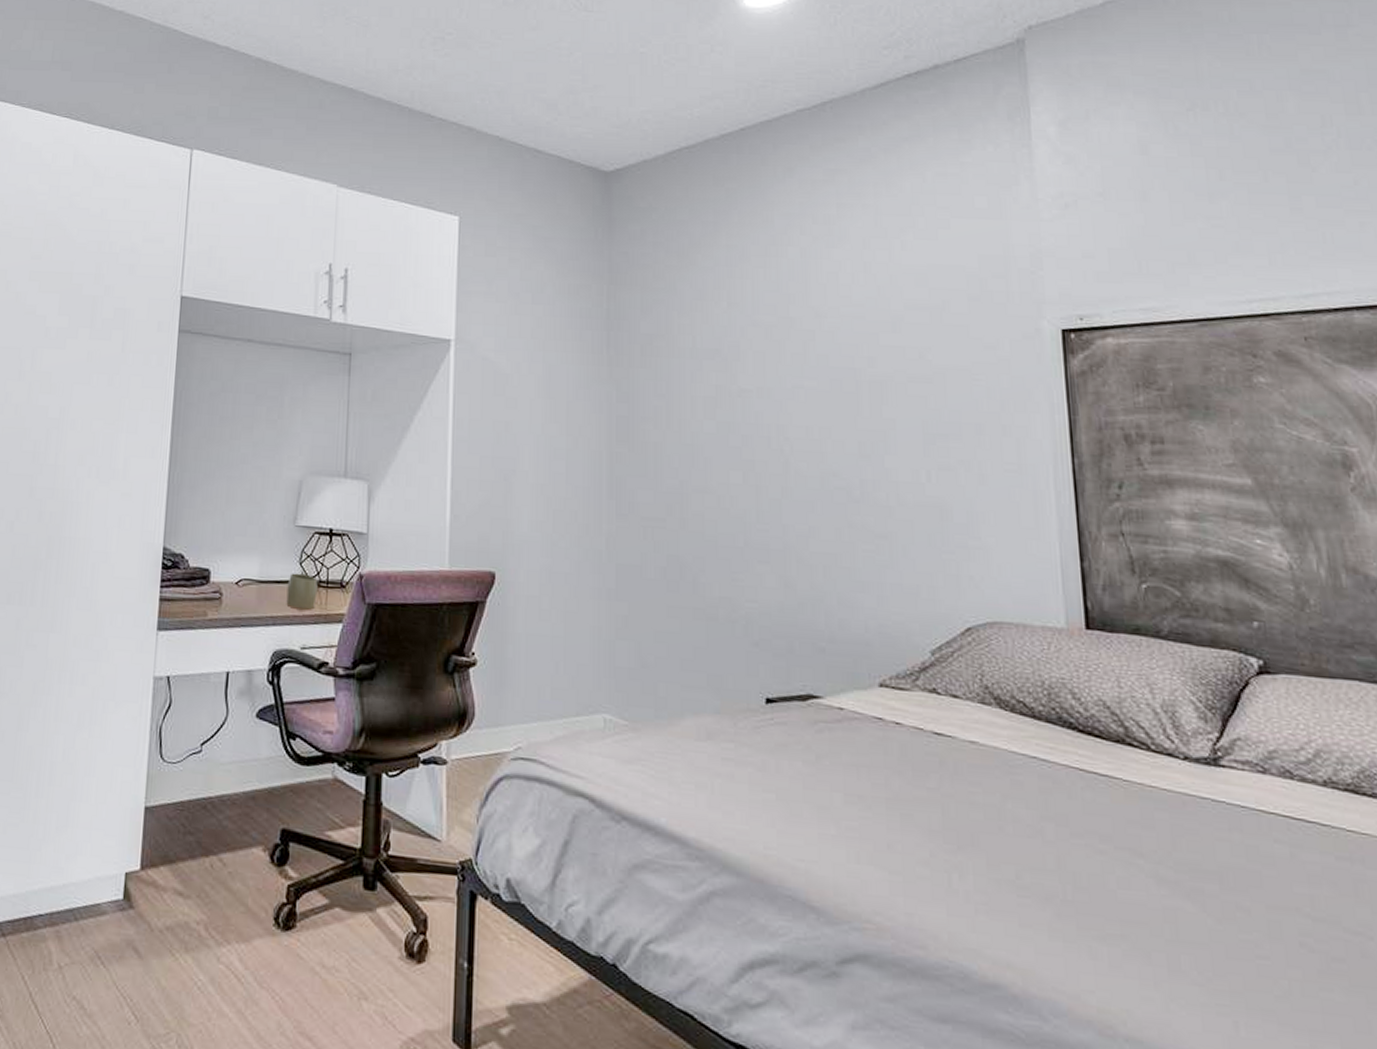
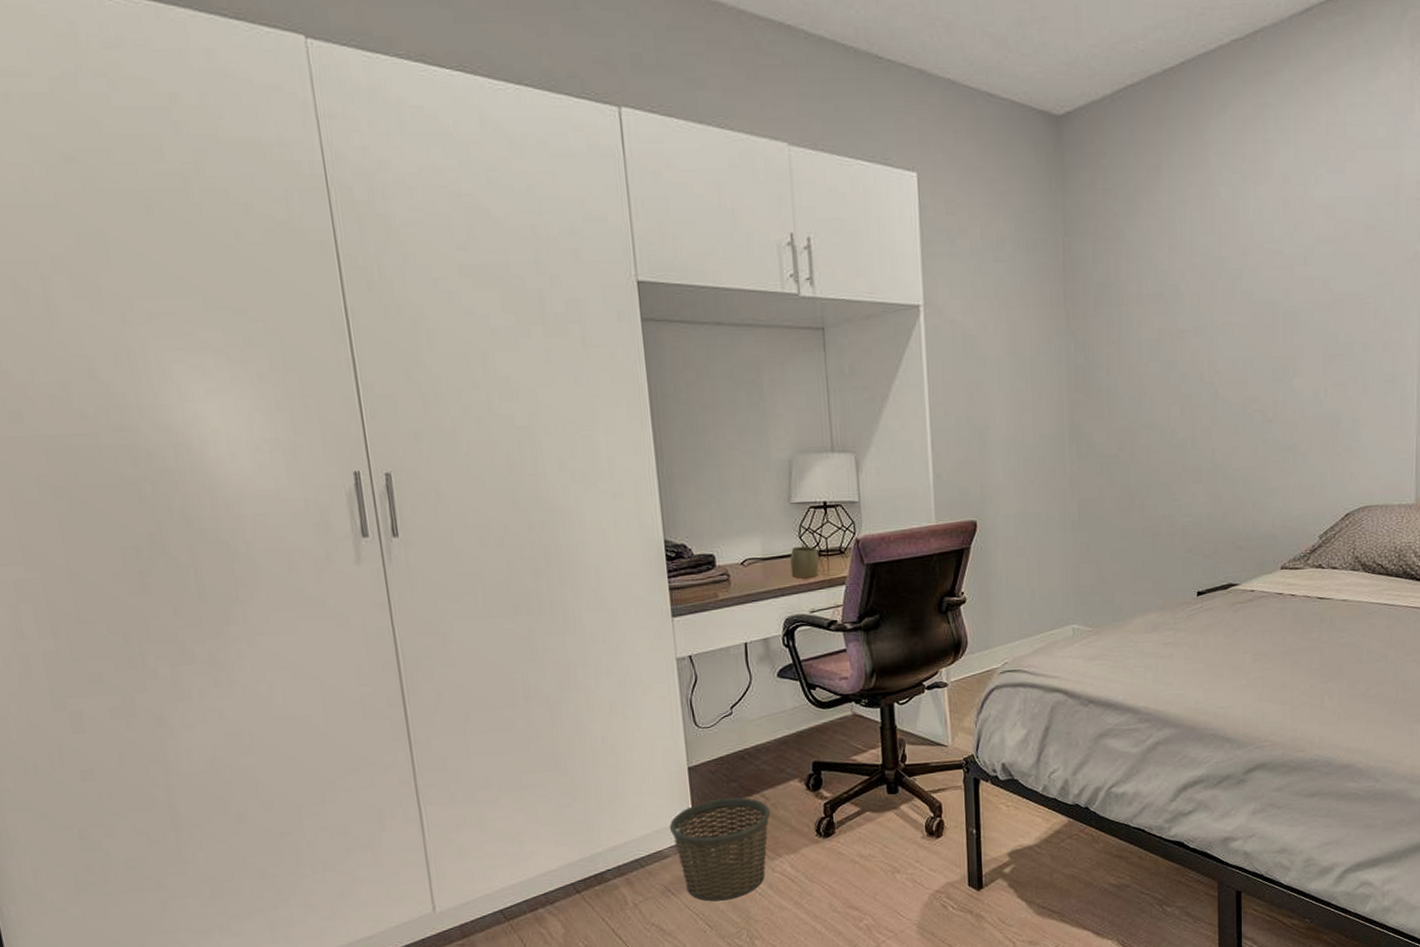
basket: none [112,852,226,987] -> present [669,797,771,902]

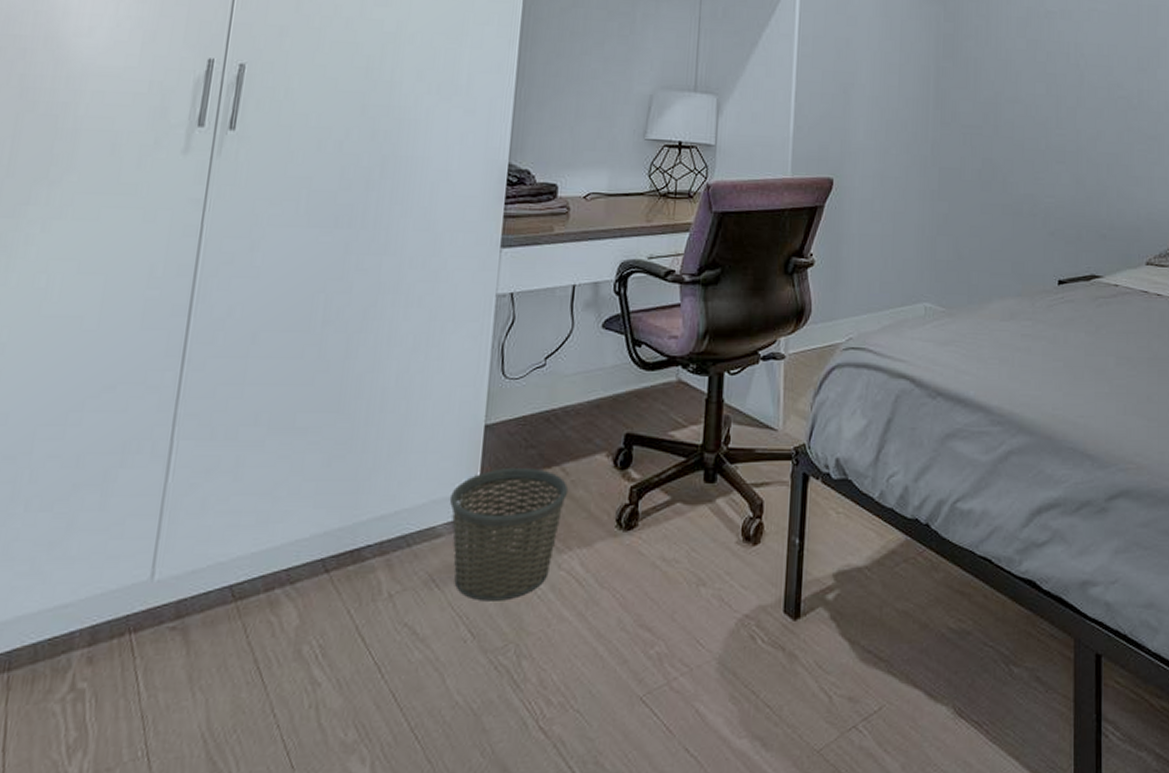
mug: present [790,546,819,580] -> none [634,185,666,222]

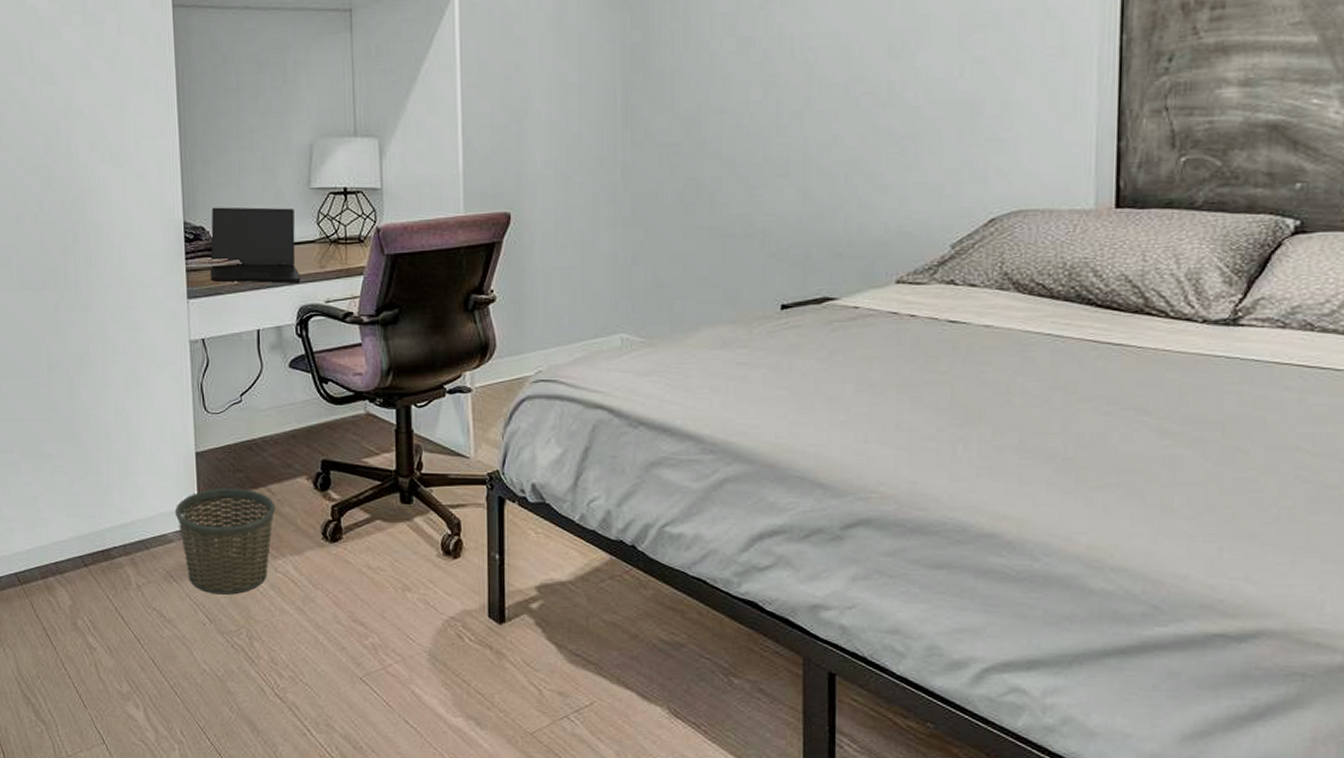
laptop: none [530,151,627,236] -> present [210,207,301,283]

